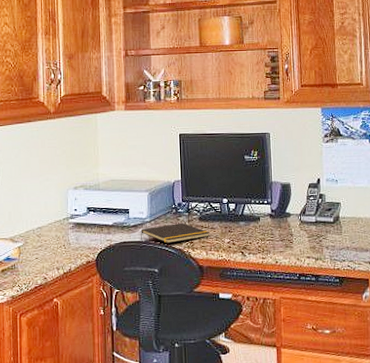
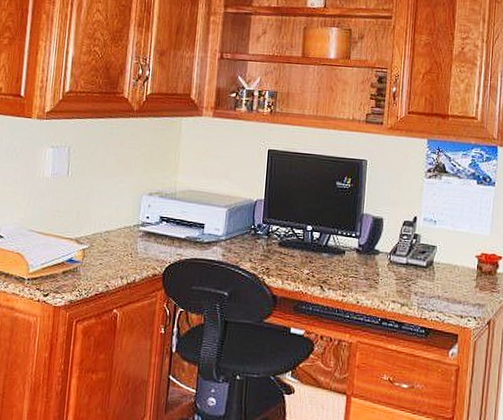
notepad: present [140,222,209,243] -> none [212,245,288,267]

